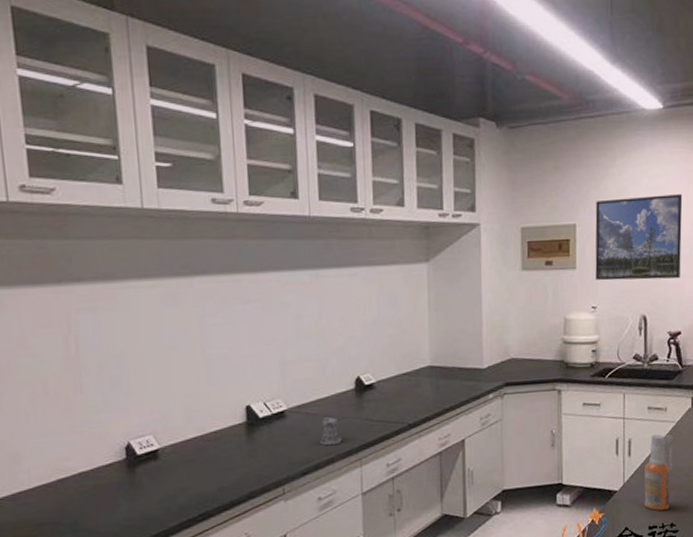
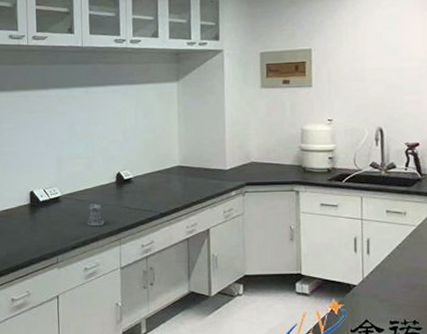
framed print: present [595,194,683,281] -> none [330,21,418,97]
spray bottle: present [644,434,673,511] -> none [384,236,414,307]

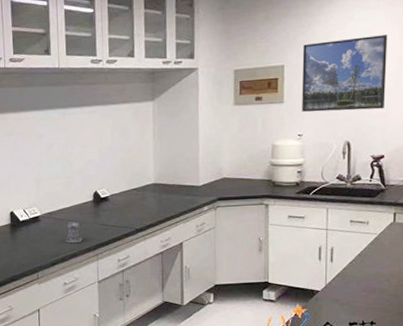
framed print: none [330,21,418,97] -> present [301,34,388,112]

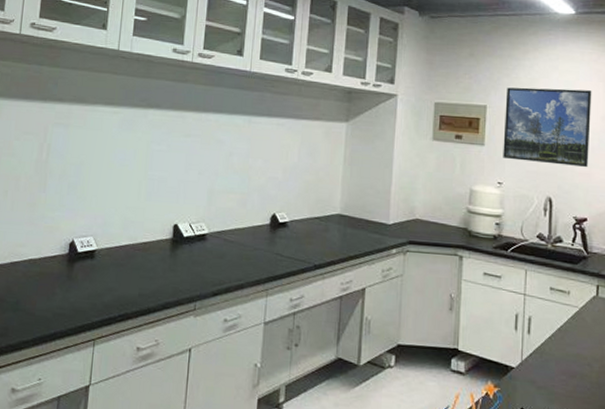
pepper shaker: present [66,222,84,244] -> none [233,246,256,273]

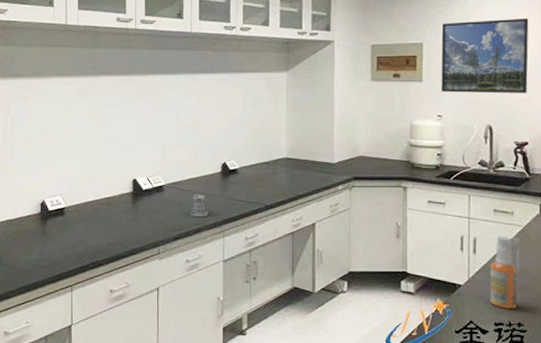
pepper shaker: none [233,246,256,273] -> present [191,194,210,218]
spray bottle: none [542,316,576,397] -> present [490,236,520,309]

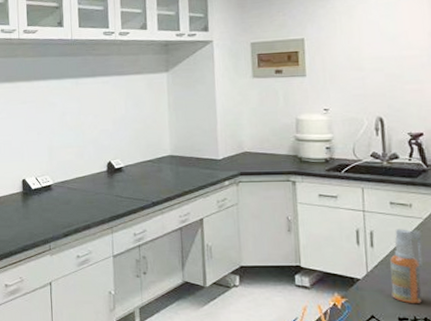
pepper shaker: present [191,194,210,218] -> none [79,192,98,215]
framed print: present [441,18,529,94] -> none [323,9,419,86]

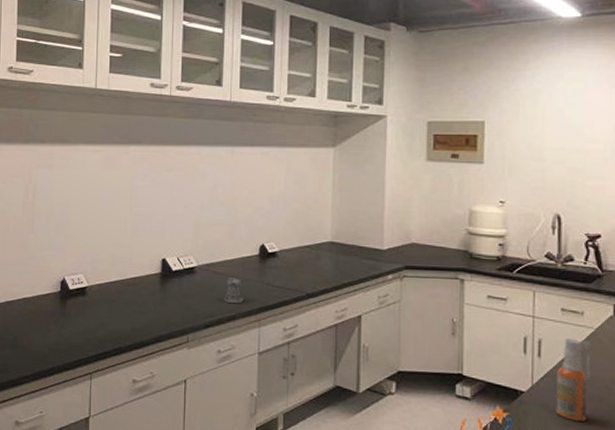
pepper shaker: none [79,192,98,215] -> present [224,278,246,304]

